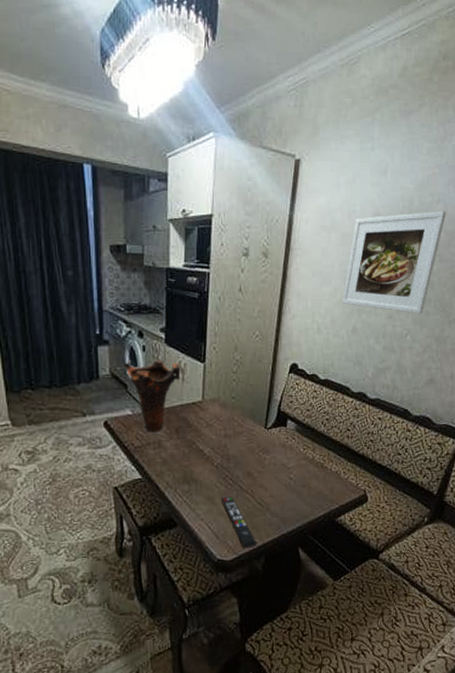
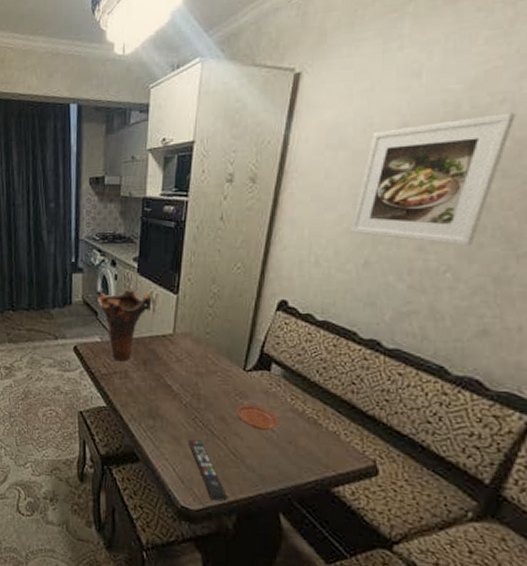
plate: none [261,458,295,479] -> present [236,404,279,430]

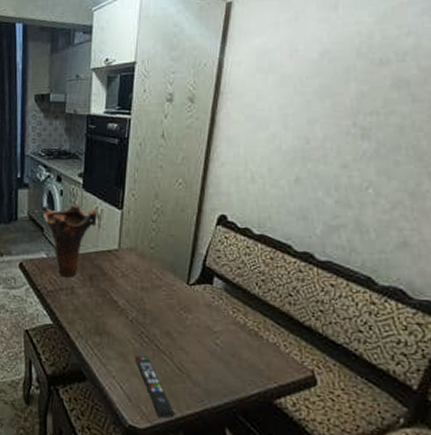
plate: present [236,404,279,430] -> none [181,318,223,344]
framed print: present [351,113,517,246] -> none [282,44,421,164]

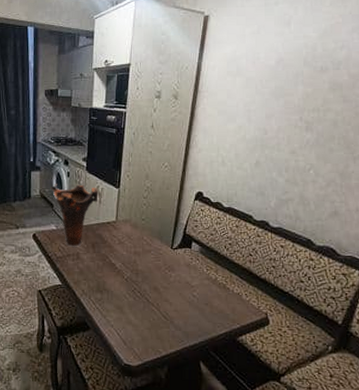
remote control: present [136,355,174,418] -> none [130,307,160,356]

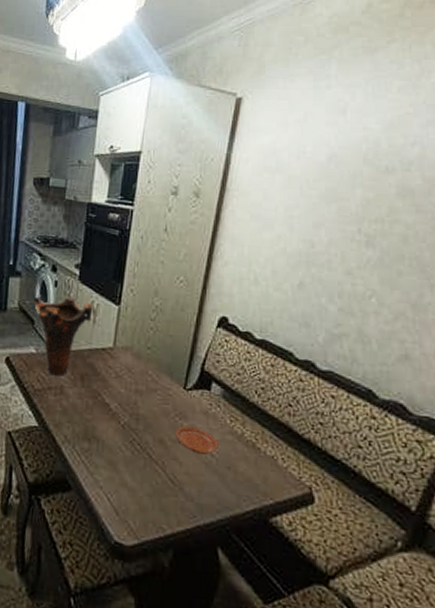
plate: none [166,276,198,296] -> present [176,426,219,455]

